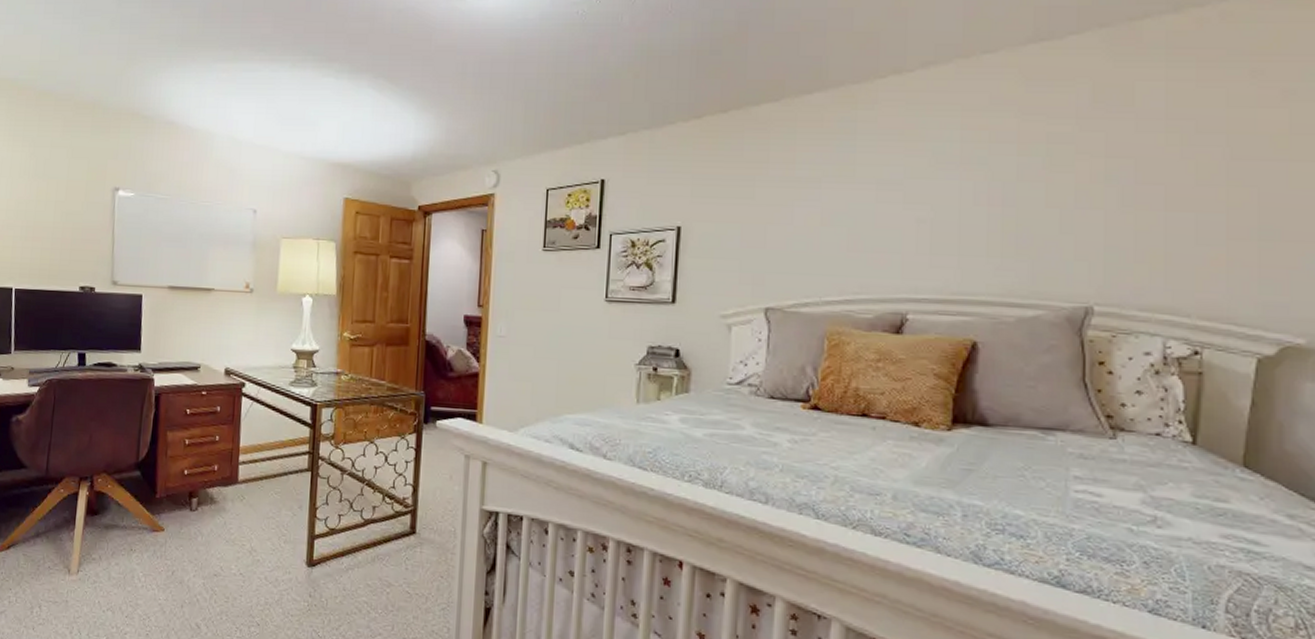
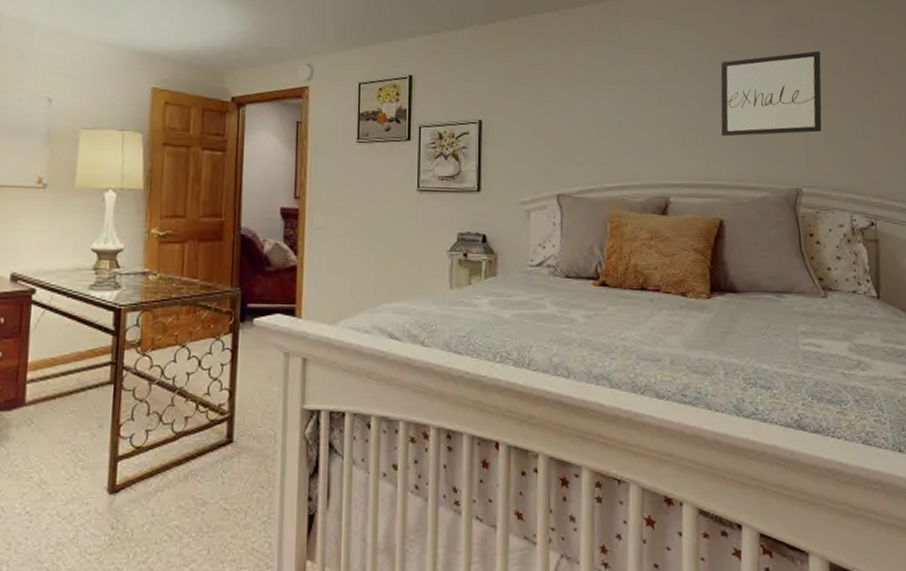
wall art: none [985,135,1142,244] -> present [720,51,822,137]

